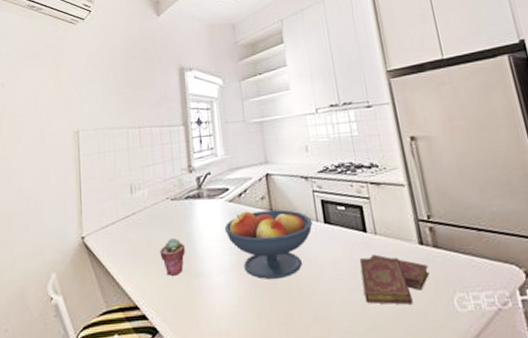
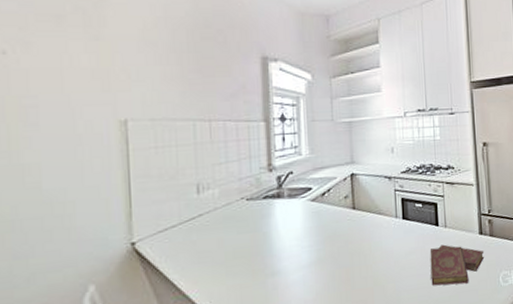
potted succulent: present [159,237,185,277] -> none [231,238,261,278]
fruit bowl: present [224,209,313,279] -> none [305,207,392,273]

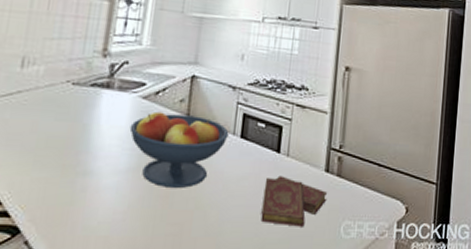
fruit bowl: none [305,207,392,273] -> present [129,111,229,188]

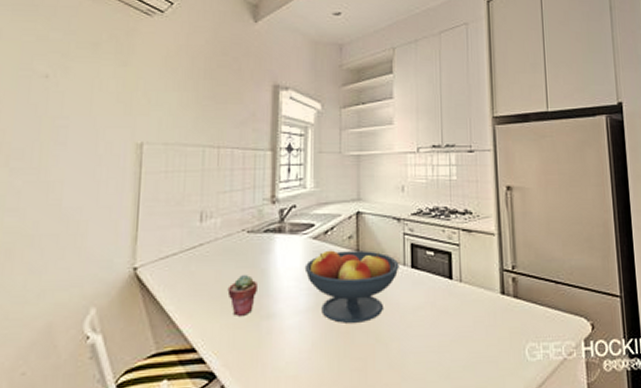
potted succulent: none [43,127,77,172] -> present [227,274,257,318]
book: present [260,175,328,227] -> none [441,302,507,353]

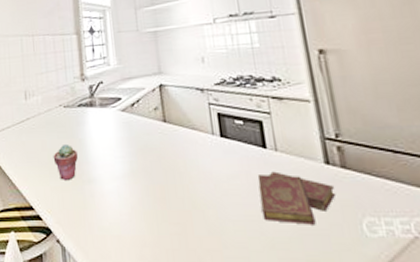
fruit bowl: present [304,250,399,323] -> none [116,121,208,189]
book: none [441,302,507,353] -> present [257,171,337,225]

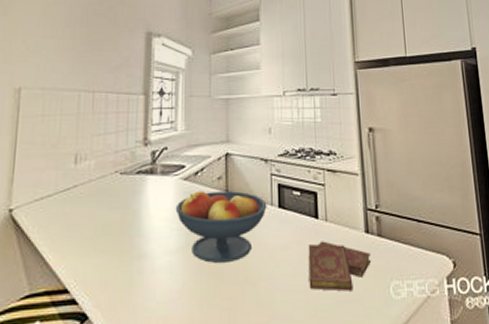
potted succulent: present [53,143,78,182] -> none [100,214,129,258]
fruit bowl: none [116,121,208,189] -> present [175,191,267,263]

